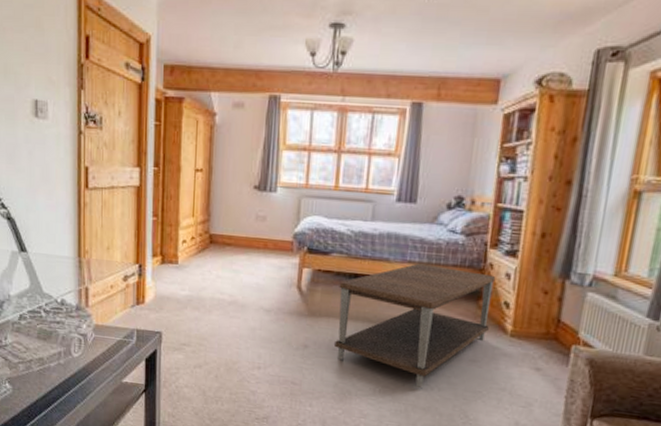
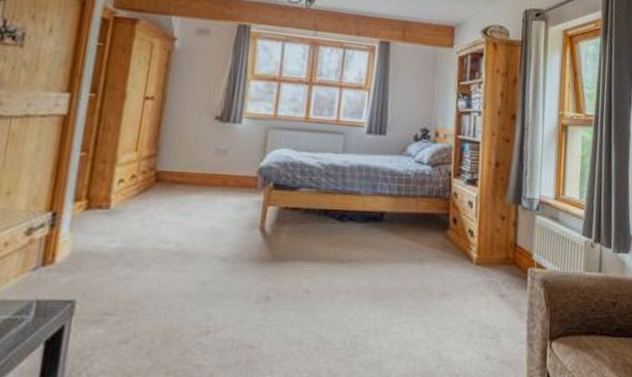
coffee table: present [335,263,496,389] -> none [301,195,460,333]

